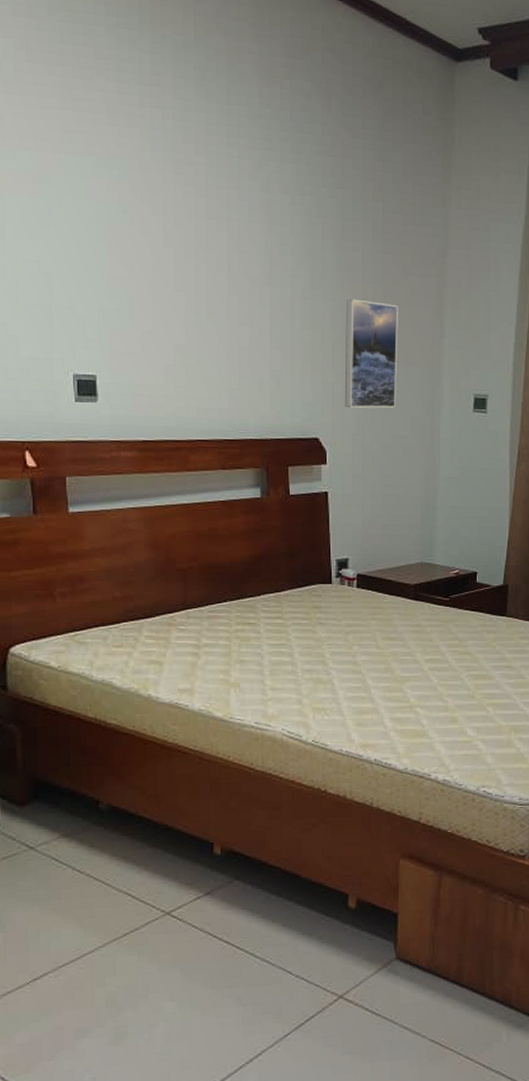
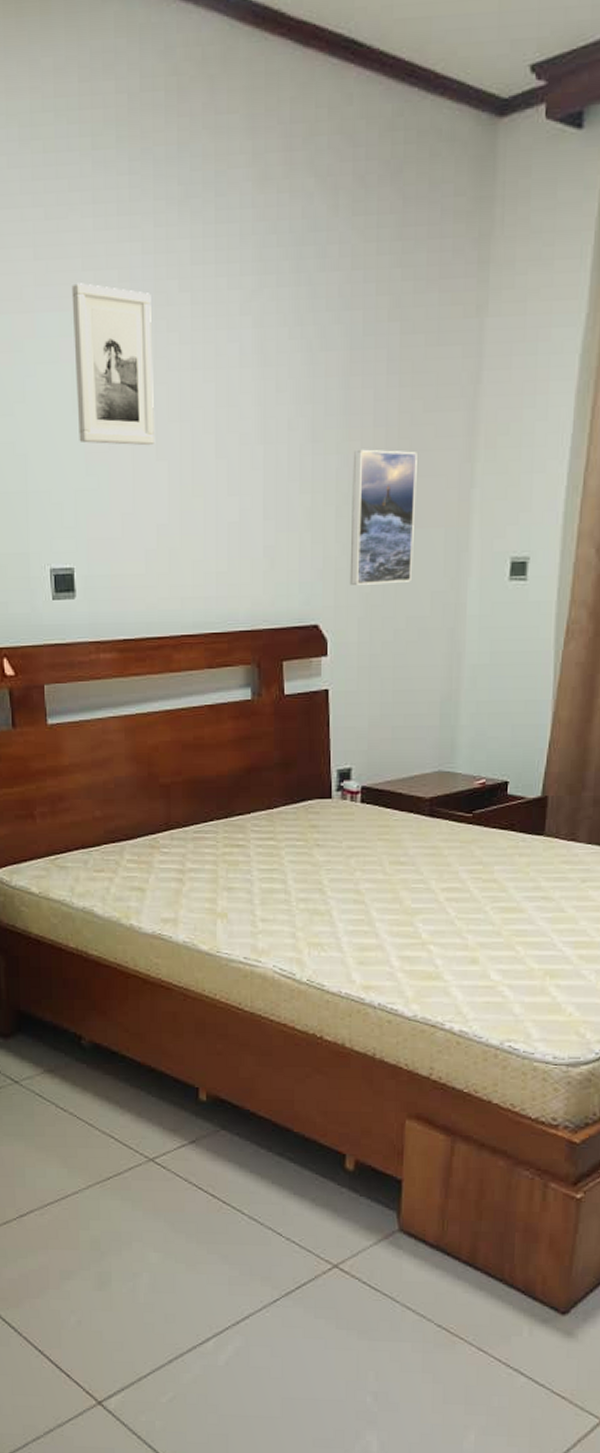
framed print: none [97,134,173,277] -> present [71,283,154,446]

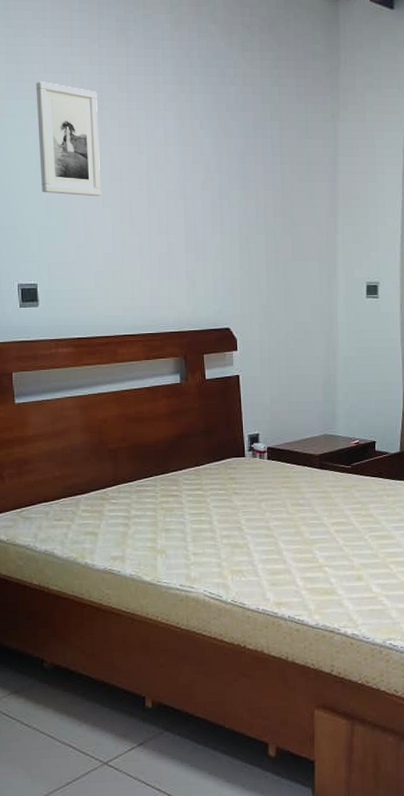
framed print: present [349,449,417,585] -> none [250,205,297,300]

